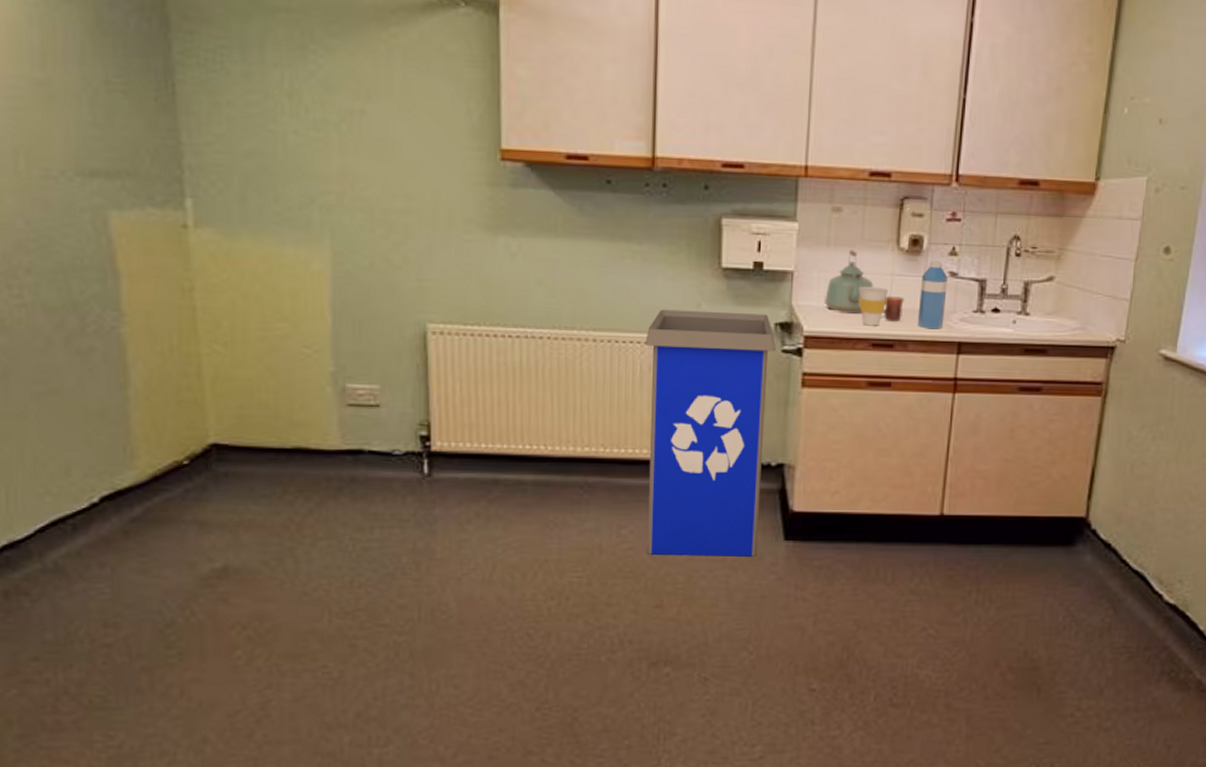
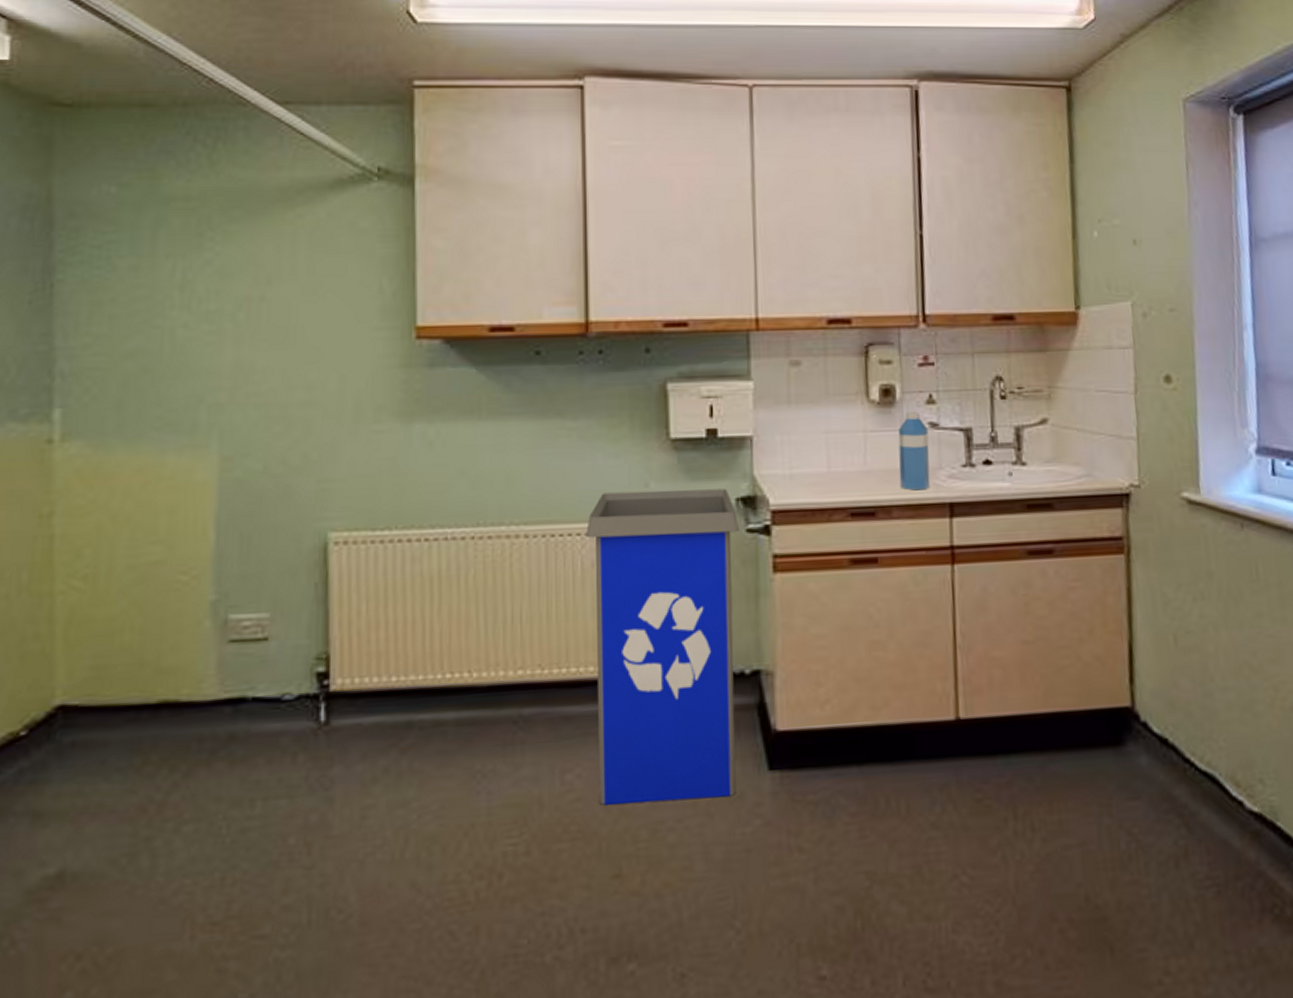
kettle: present [824,250,874,314] -> none [791,407,845,480]
cup: present [859,286,889,326] -> none [829,446,863,493]
mug: present [883,296,904,323] -> none [859,455,882,487]

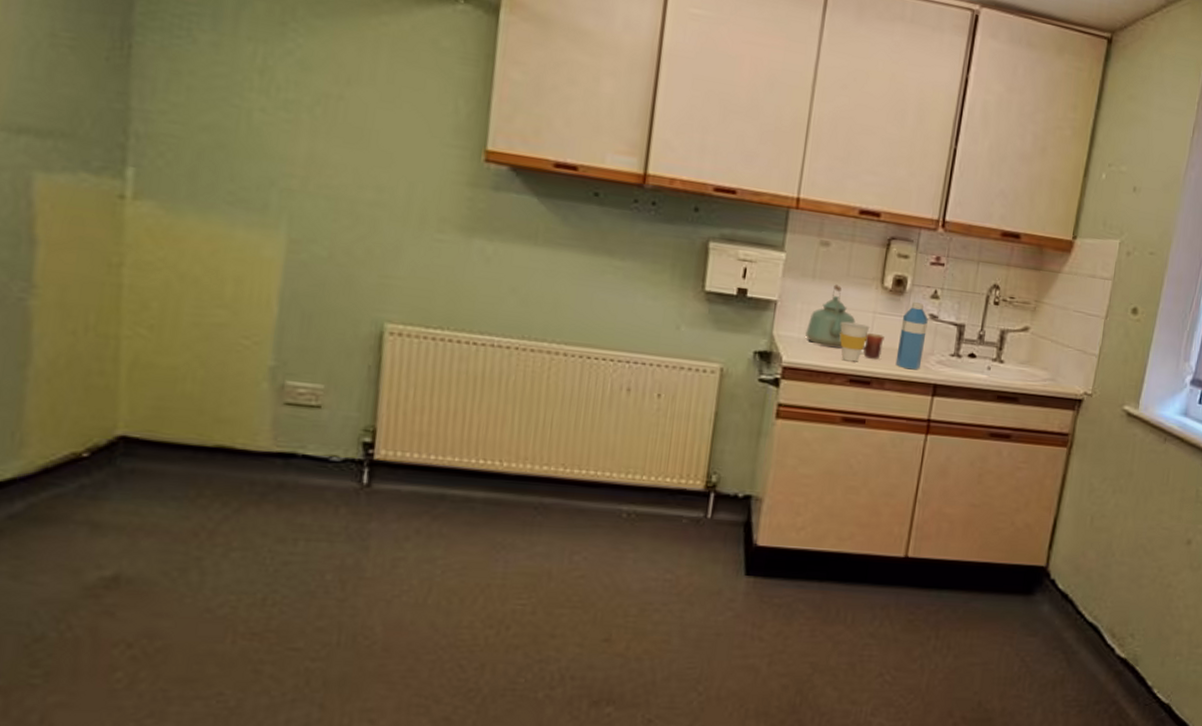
recycling bin: present [586,489,739,805] -> none [600,328,753,591]
kettle: none [791,407,845,480] -> present [805,284,856,348]
cup: none [829,446,863,493] -> present [839,321,870,362]
mug: none [859,455,882,487] -> present [863,333,885,360]

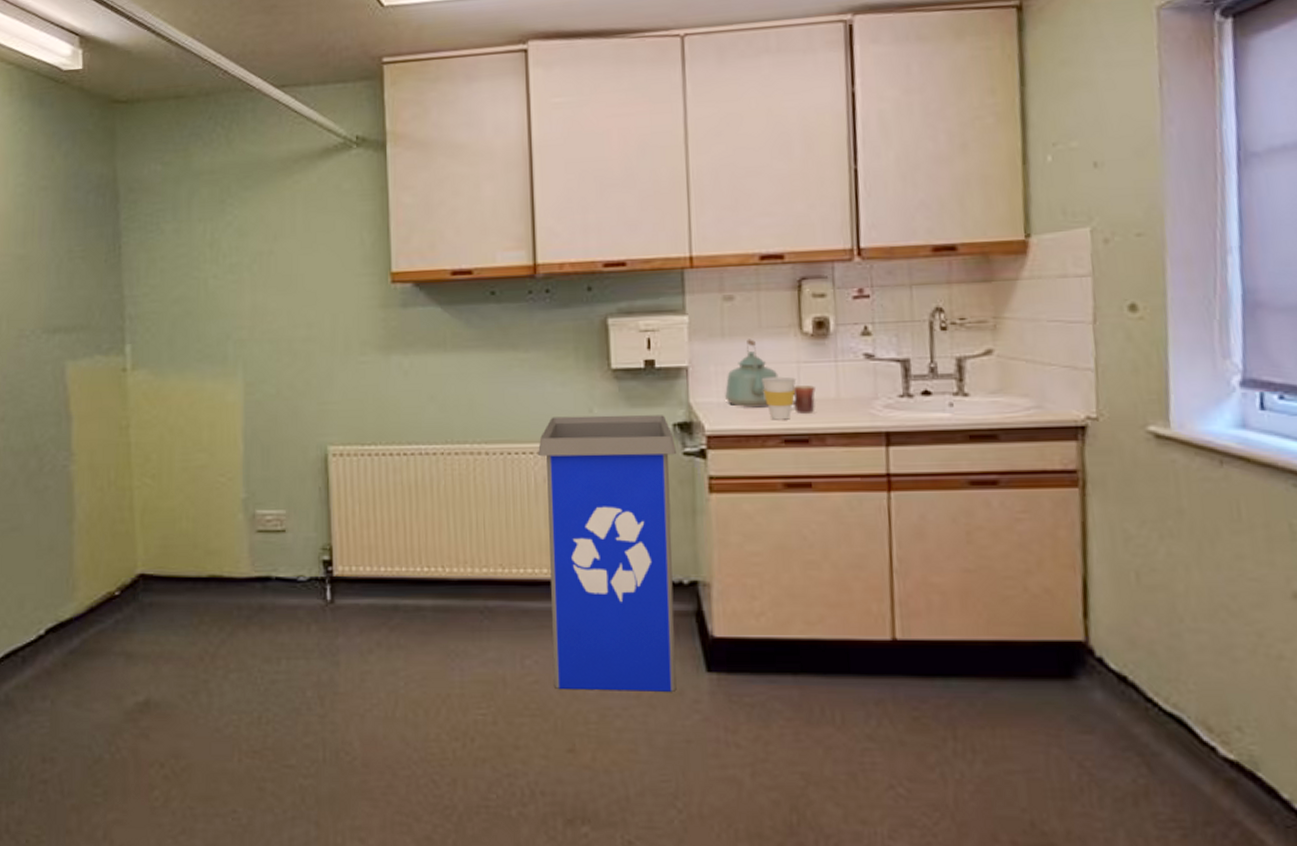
recycling bin: none [600,328,753,591] -> present [538,415,677,692]
water bottle: present [895,302,928,370] -> none [832,343,866,420]

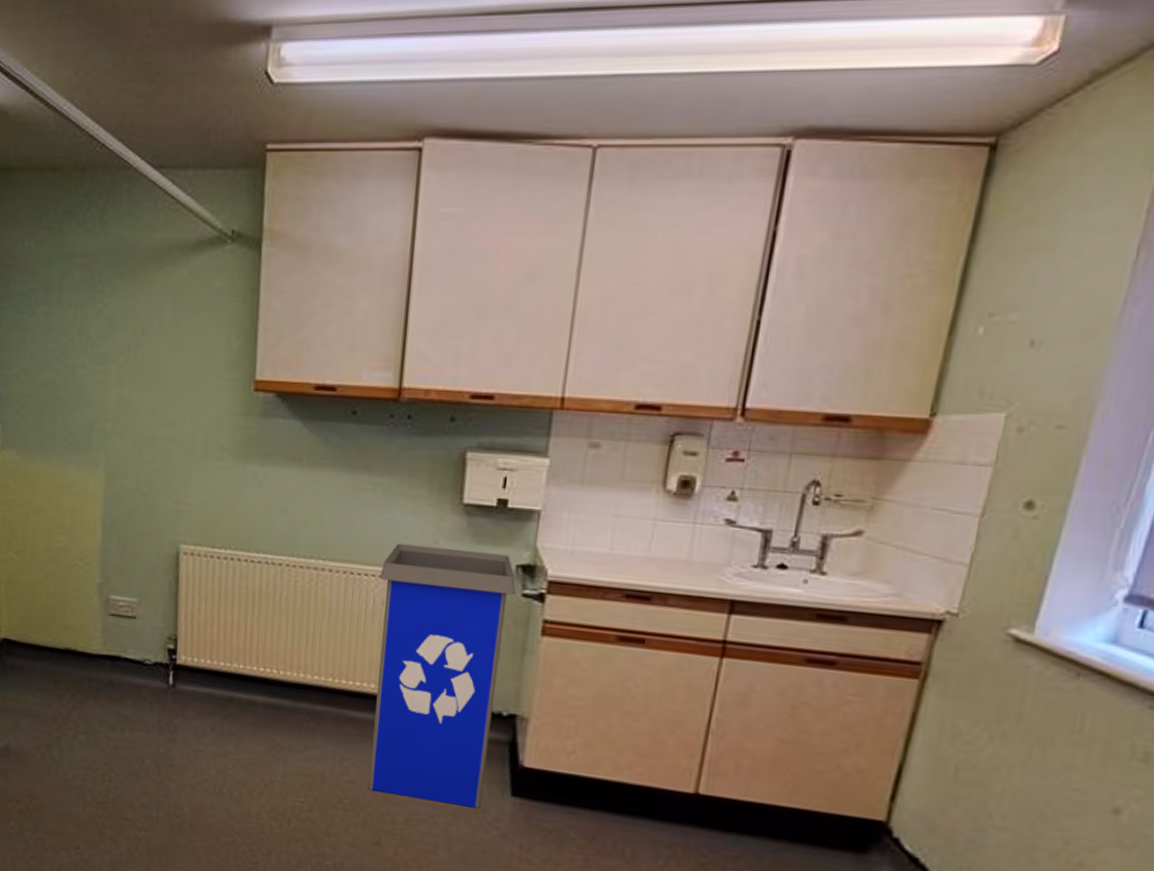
kettle: present [725,339,779,408] -> none [573,490,632,560]
cup: present [762,376,797,420] -> none [613,530,650,576]
mug: present [792,385,816,415] -> none [641,543,668,573]

